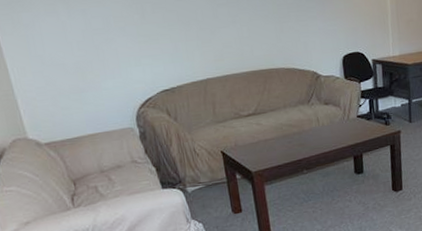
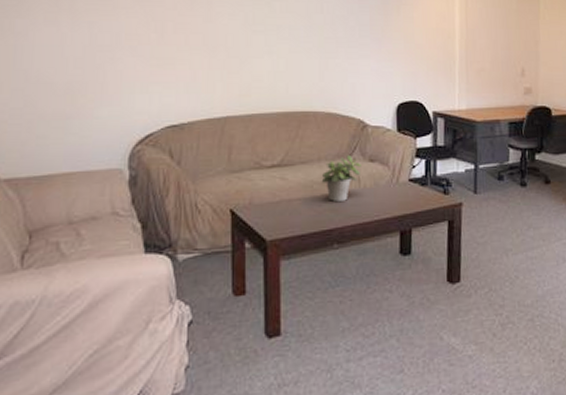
potted plant: none [288,101,319,138] -> present [321,155,361,201]

